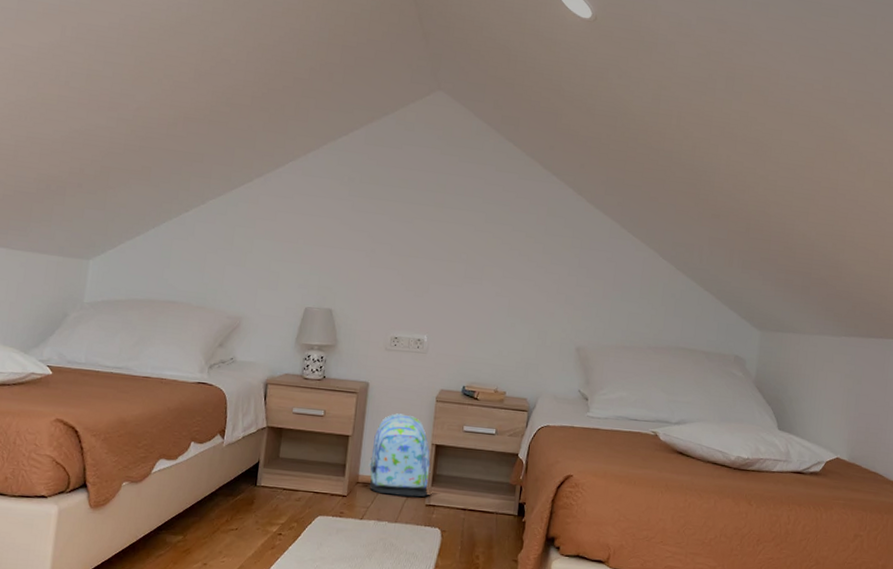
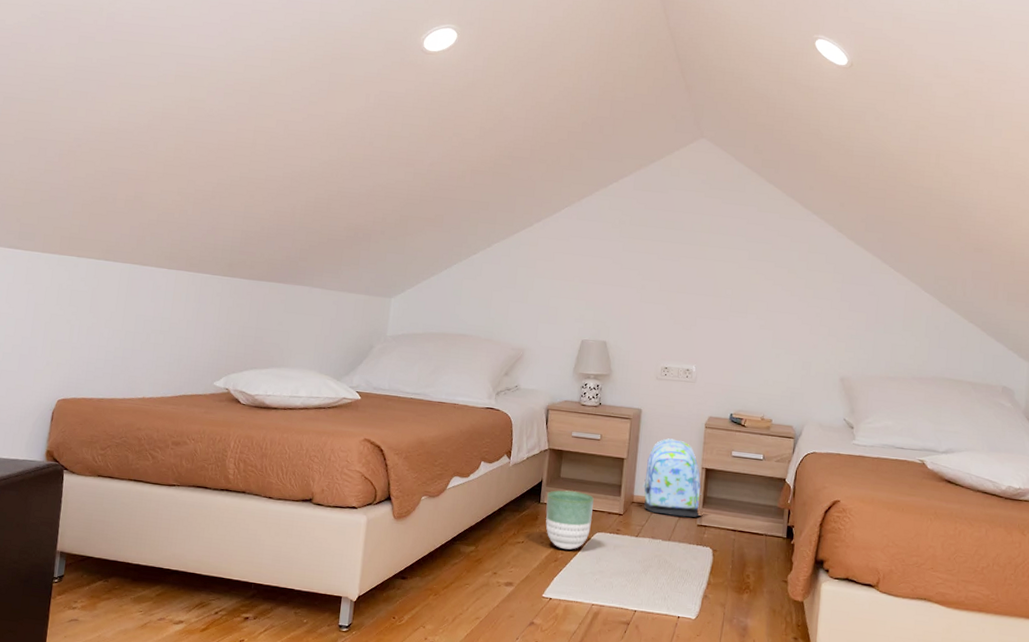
planter: none [262,471,316,536] -> present [546,490,594,550]

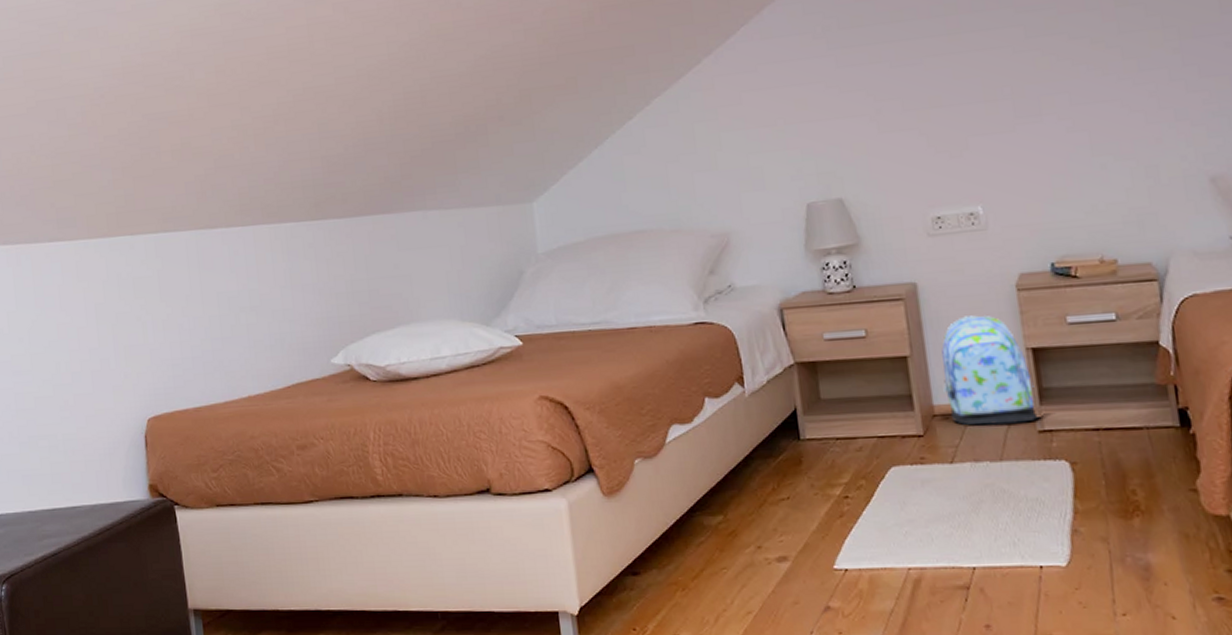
planter: present [546,490,594,550] -> none [806,414,882,499]

